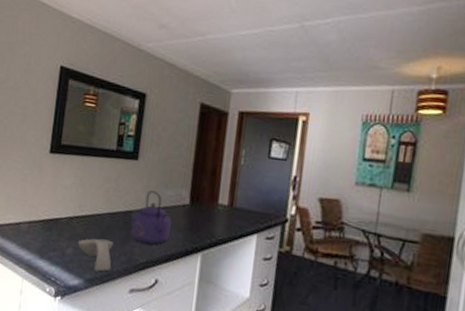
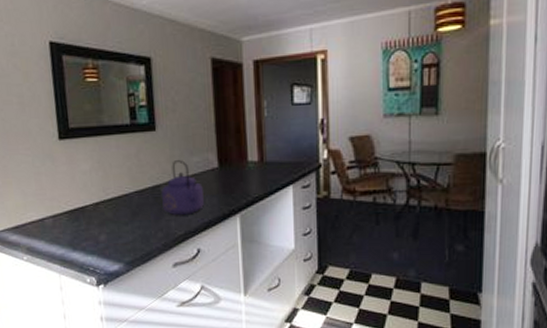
spoon rest: present [77,238,113,272] -> none [109,219,150,253]

